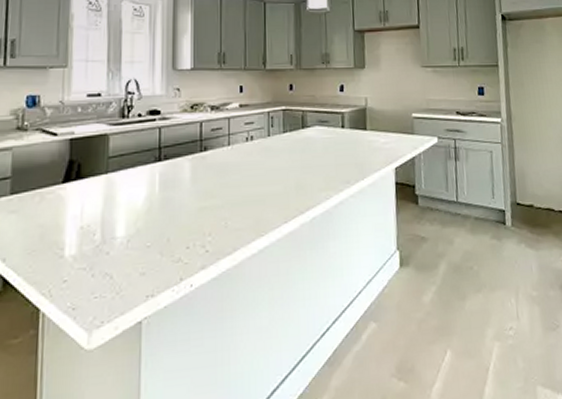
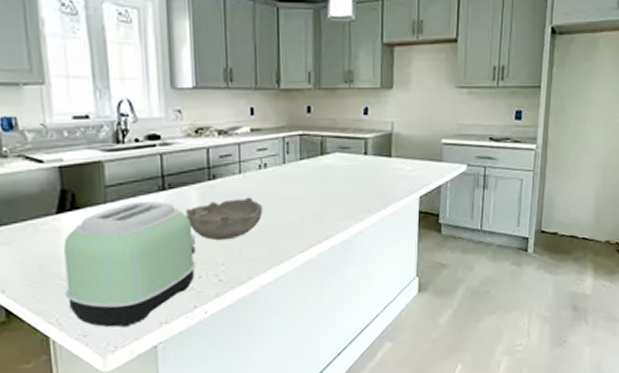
toaster: none [61,171,186,301] -> present [63,201,197,328]
bowl: none [179,167,249,211] -> present [186,197,263,241]

